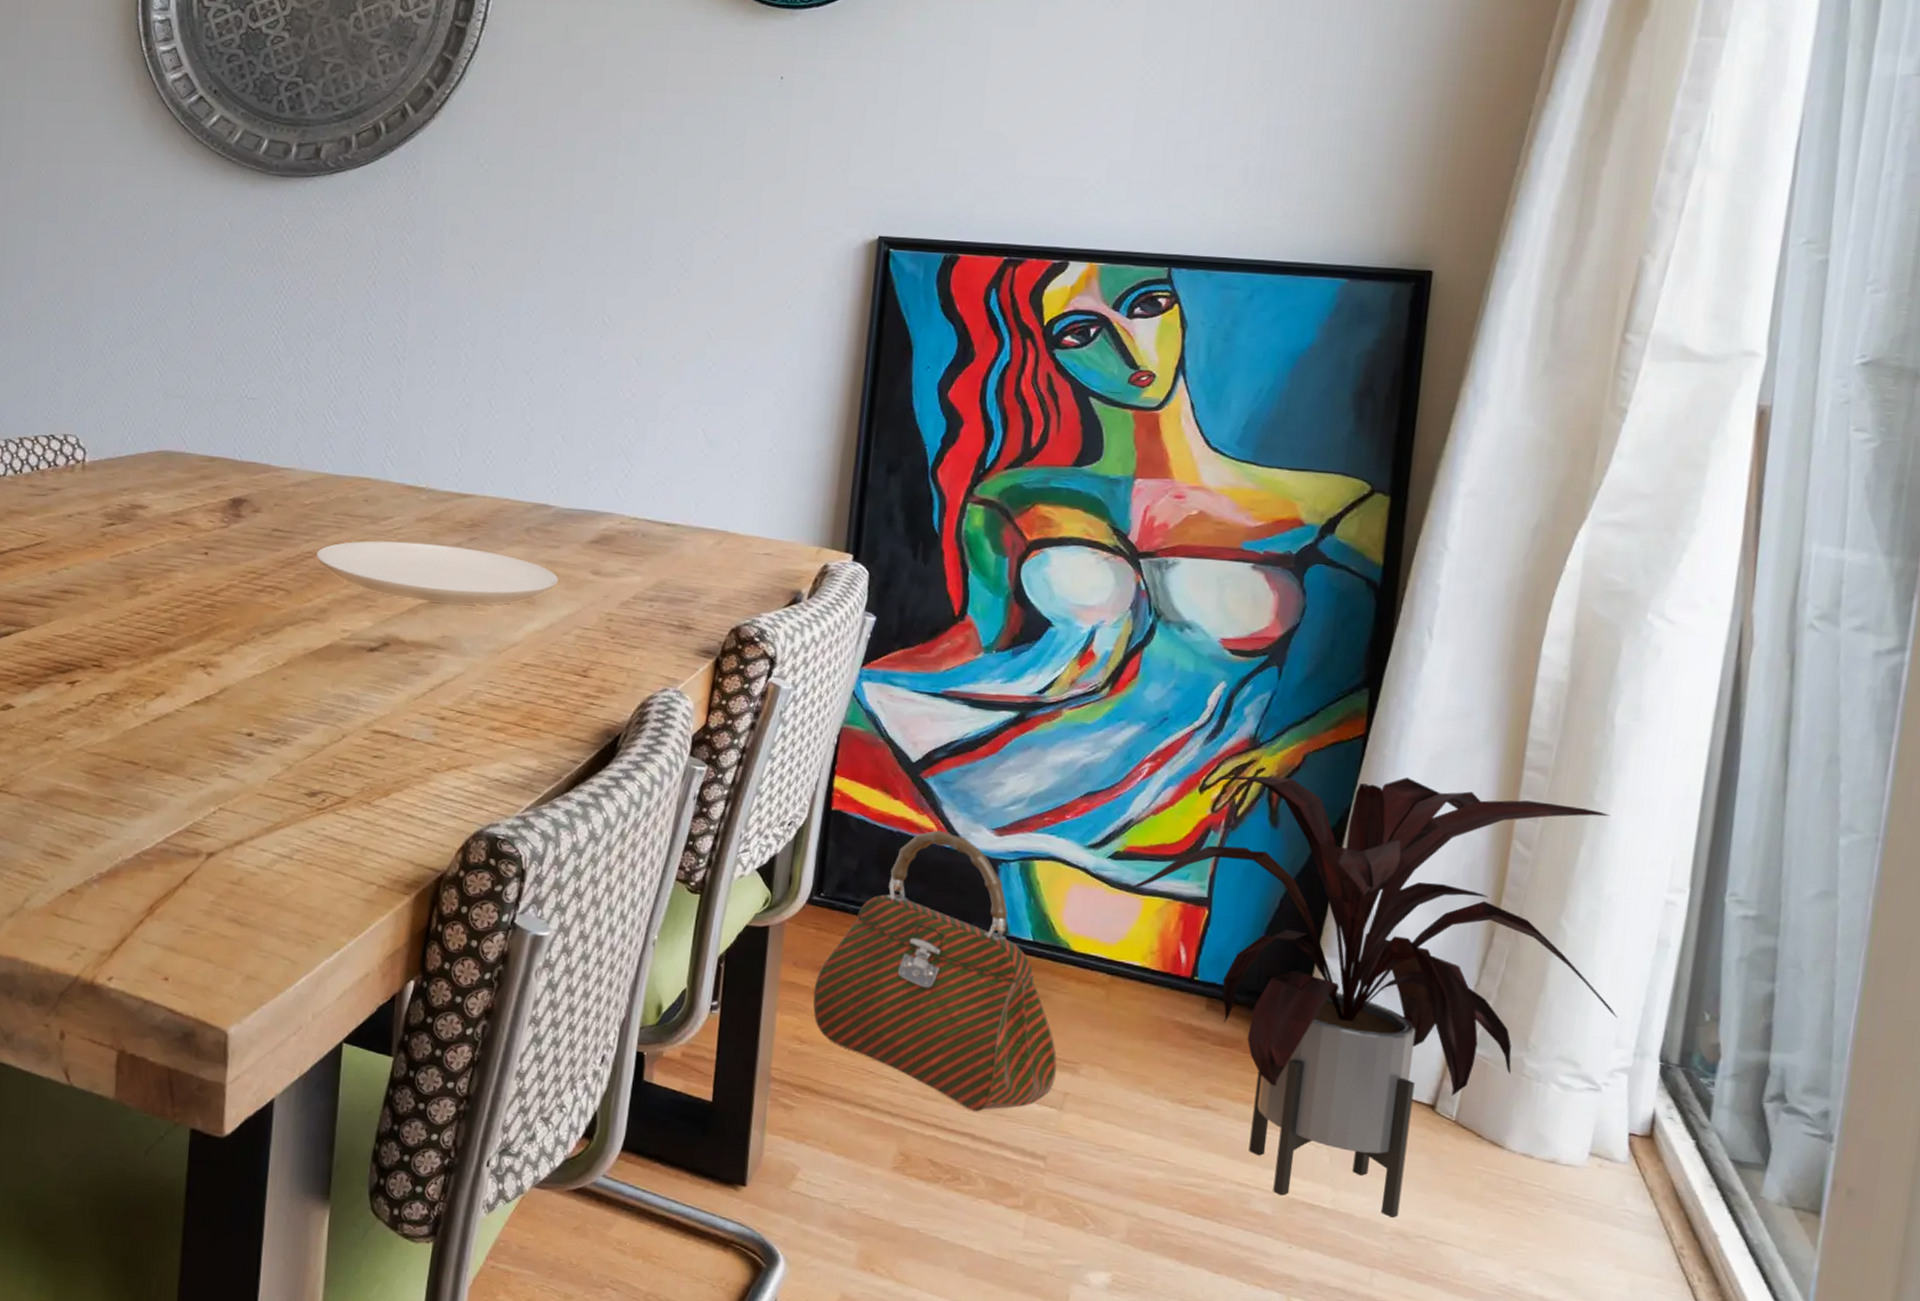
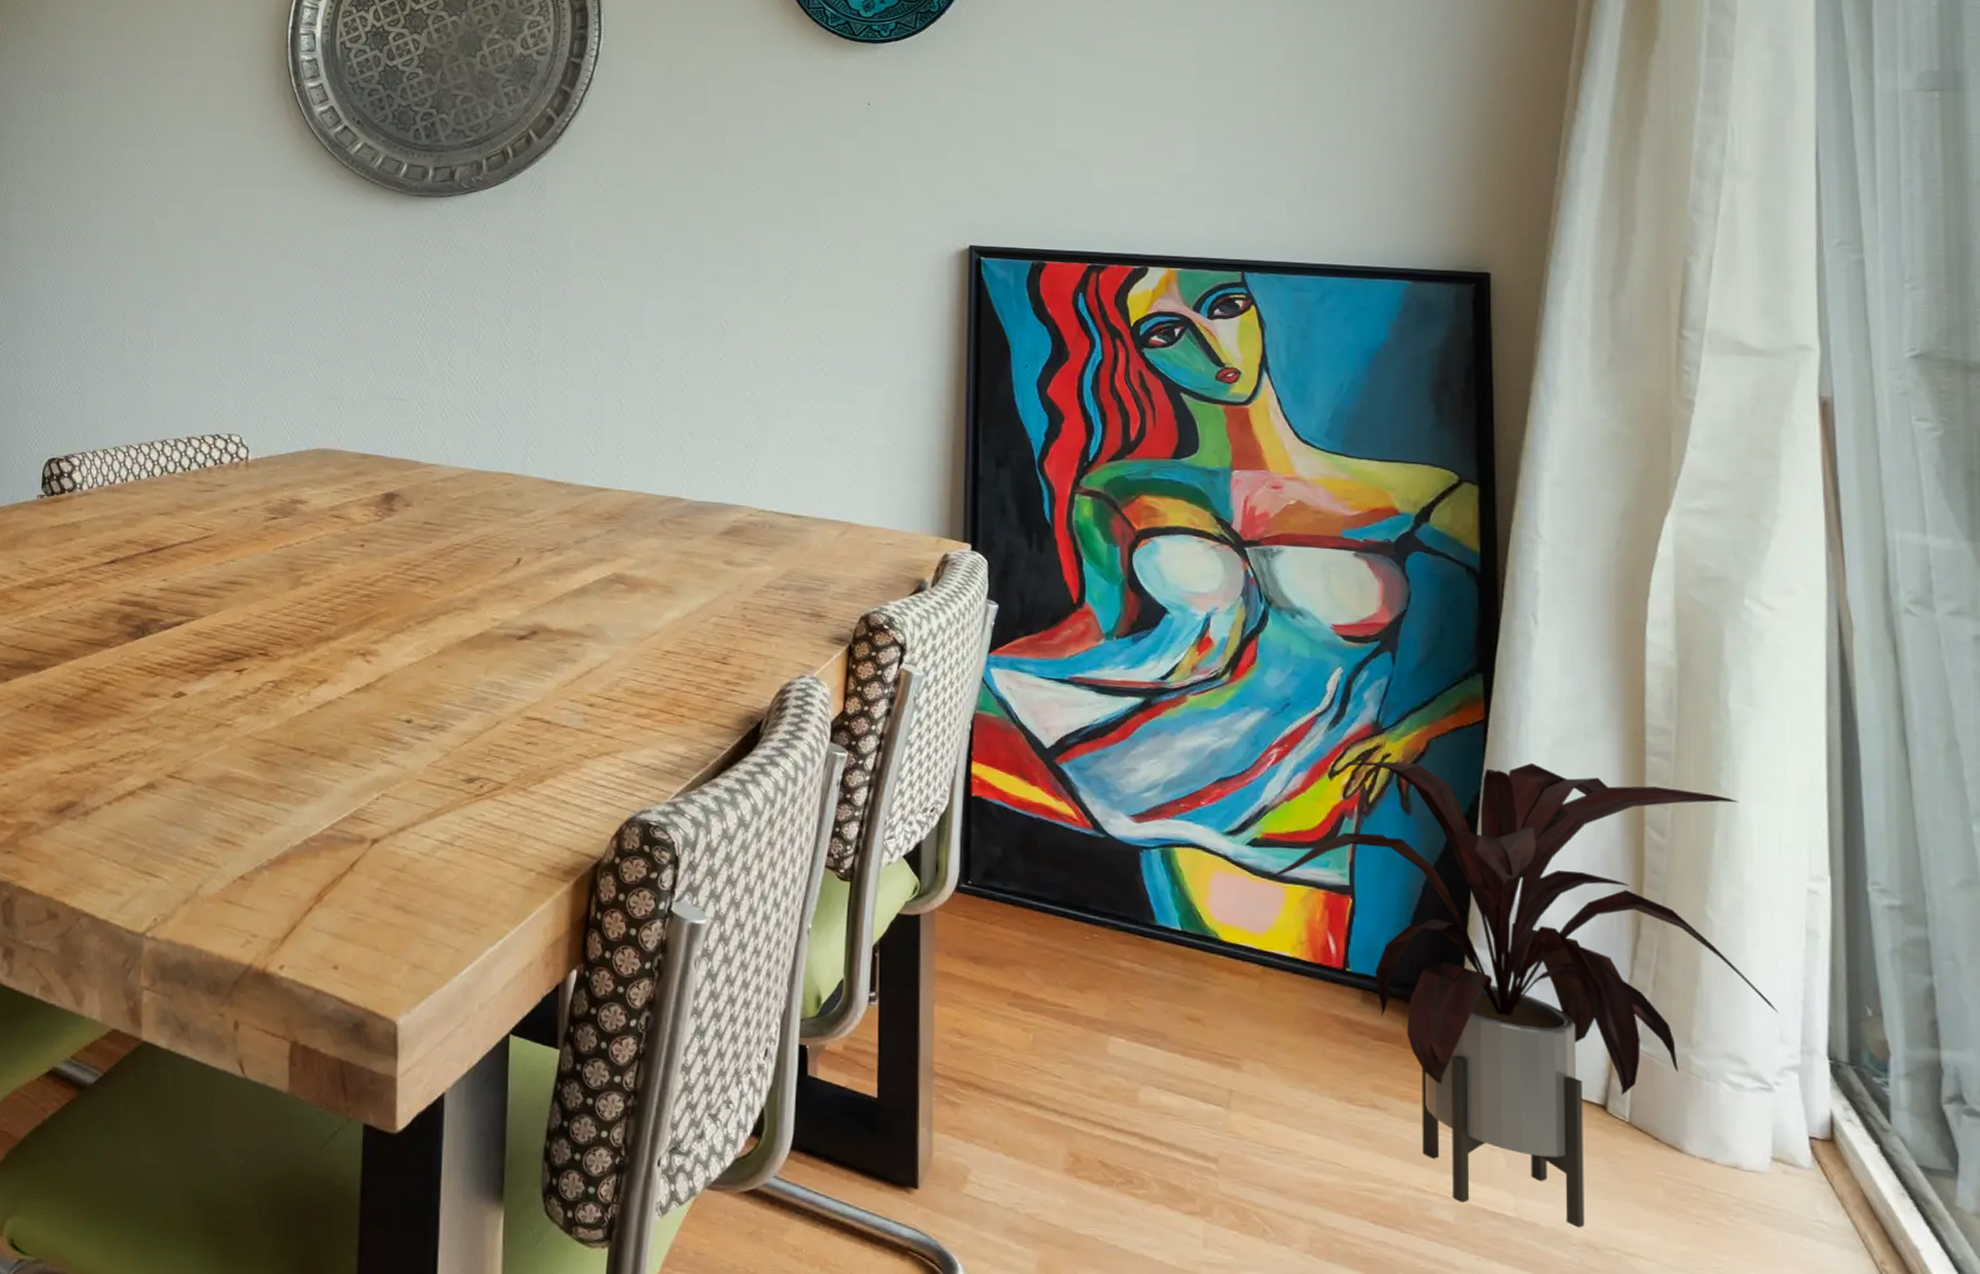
plate: present [317,541,559,606] -> none [466,533,694,595]
handbag: present [813,830,1057,1112] -> none [969,817,1219,1110]

